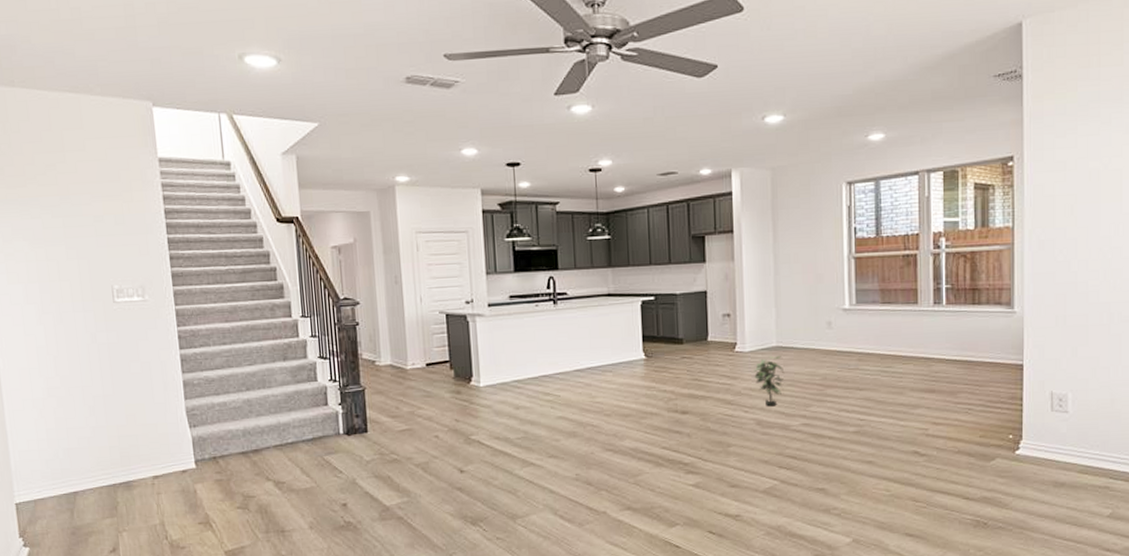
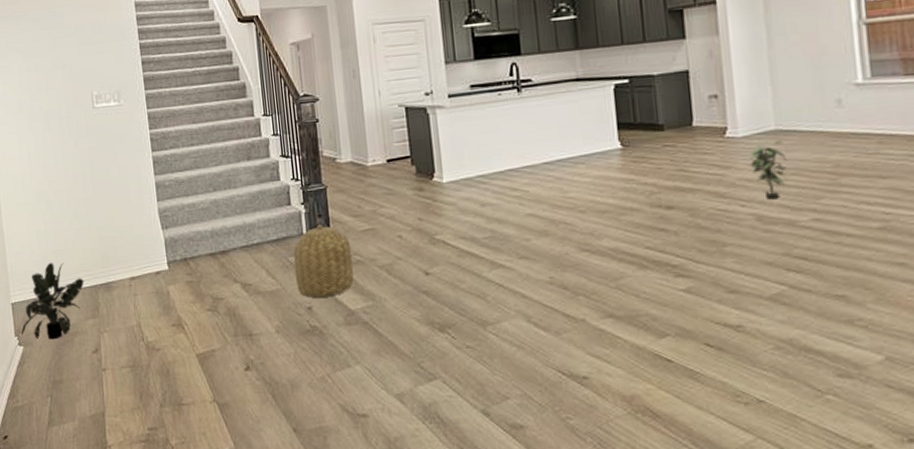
potted plant: none [26,461,101,540] -> present [21,262,84,340]
basket: none [329,425,390,495] -> present [293,225,354,298]

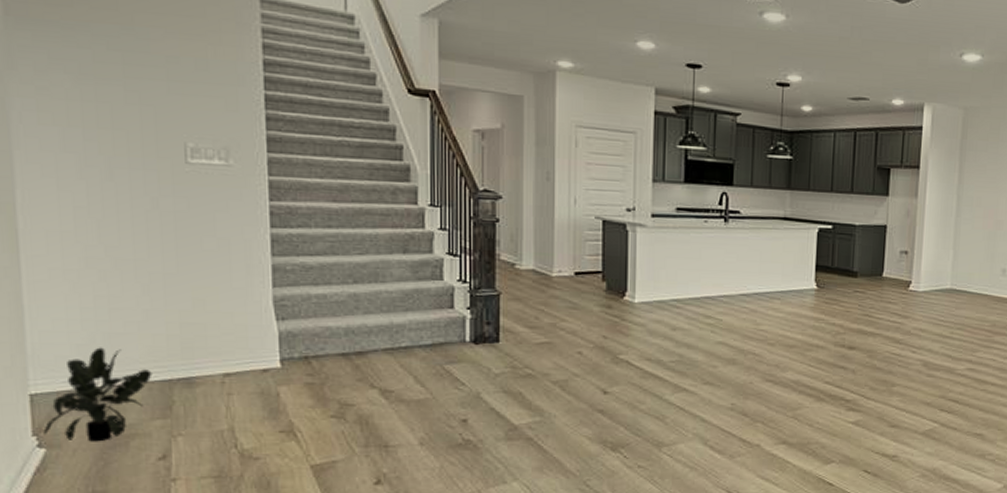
basket: present [293,225,354,298] -> none [450,333,523,410]
potted plant: present [749,139,787,200] -> none [925,297,956,349]

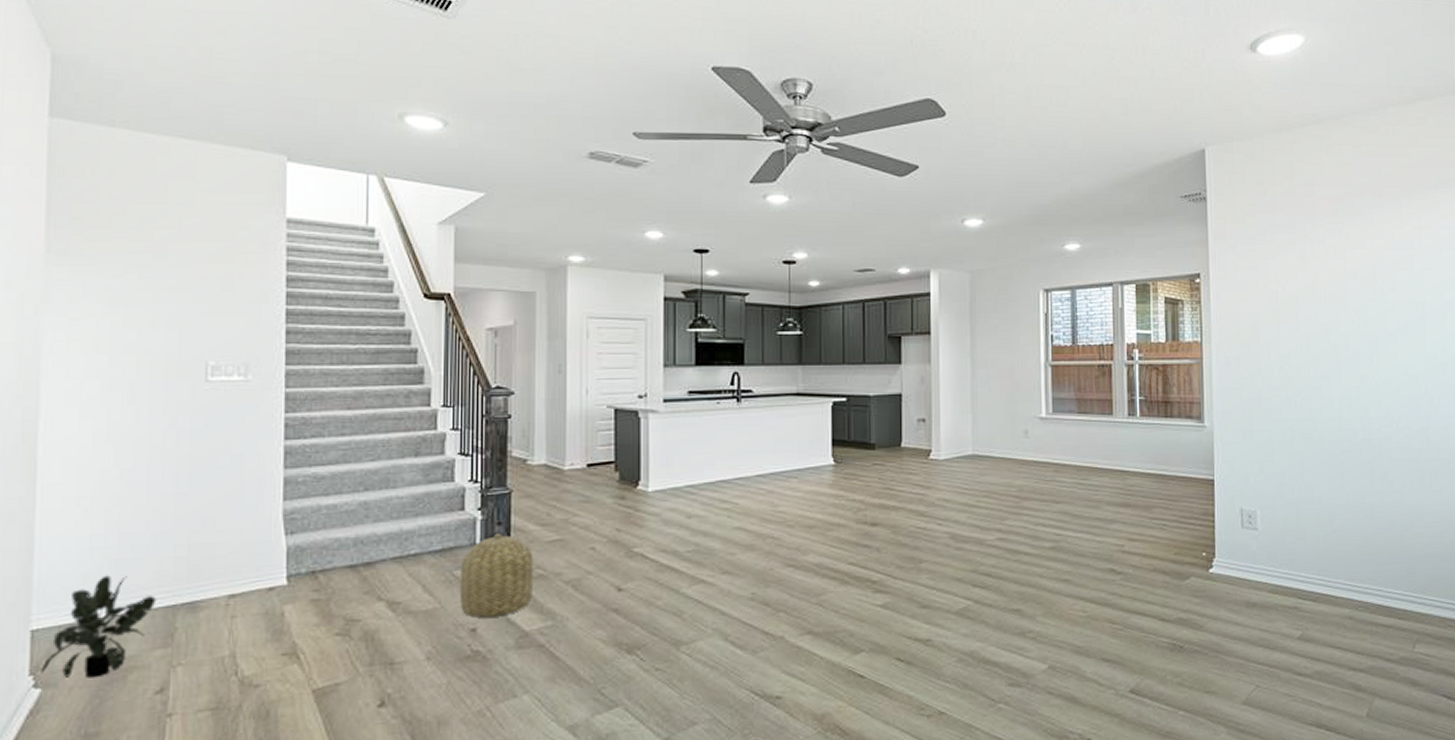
basket: none [450,333,523,410] -> present [459,534,534,618]

